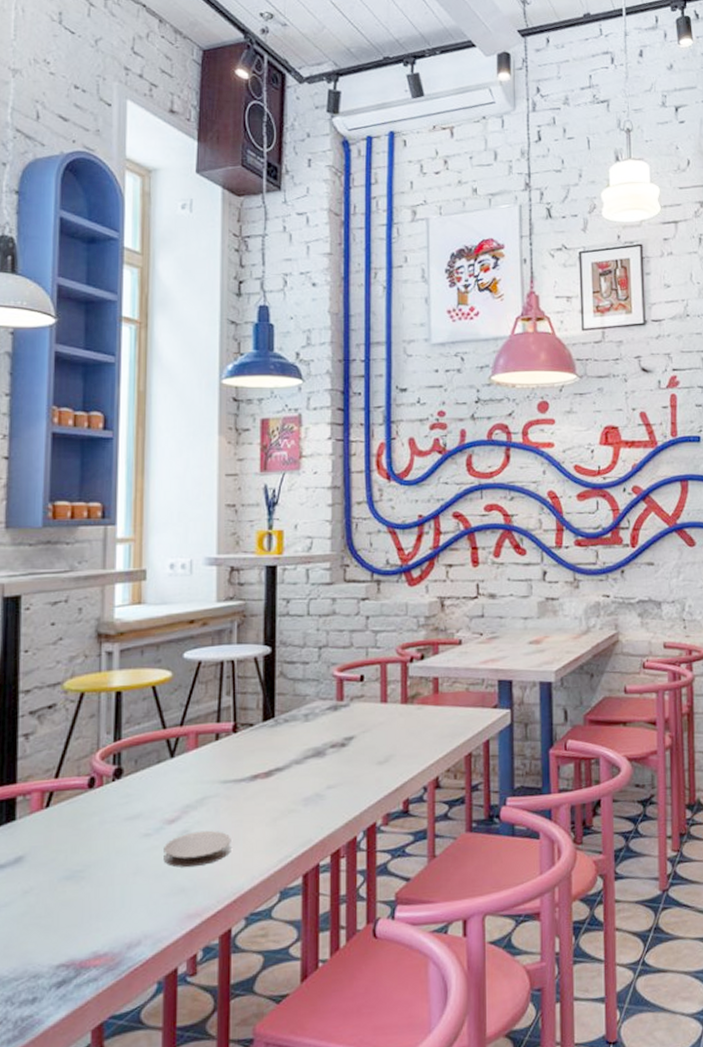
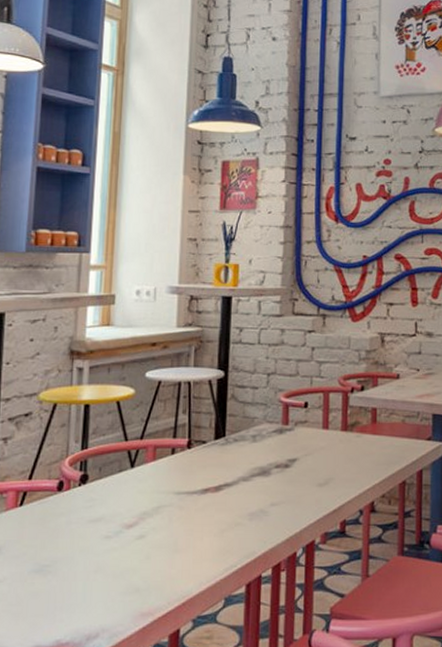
coaster: present [163,830,231,868] -> none [121,537,183,570]

